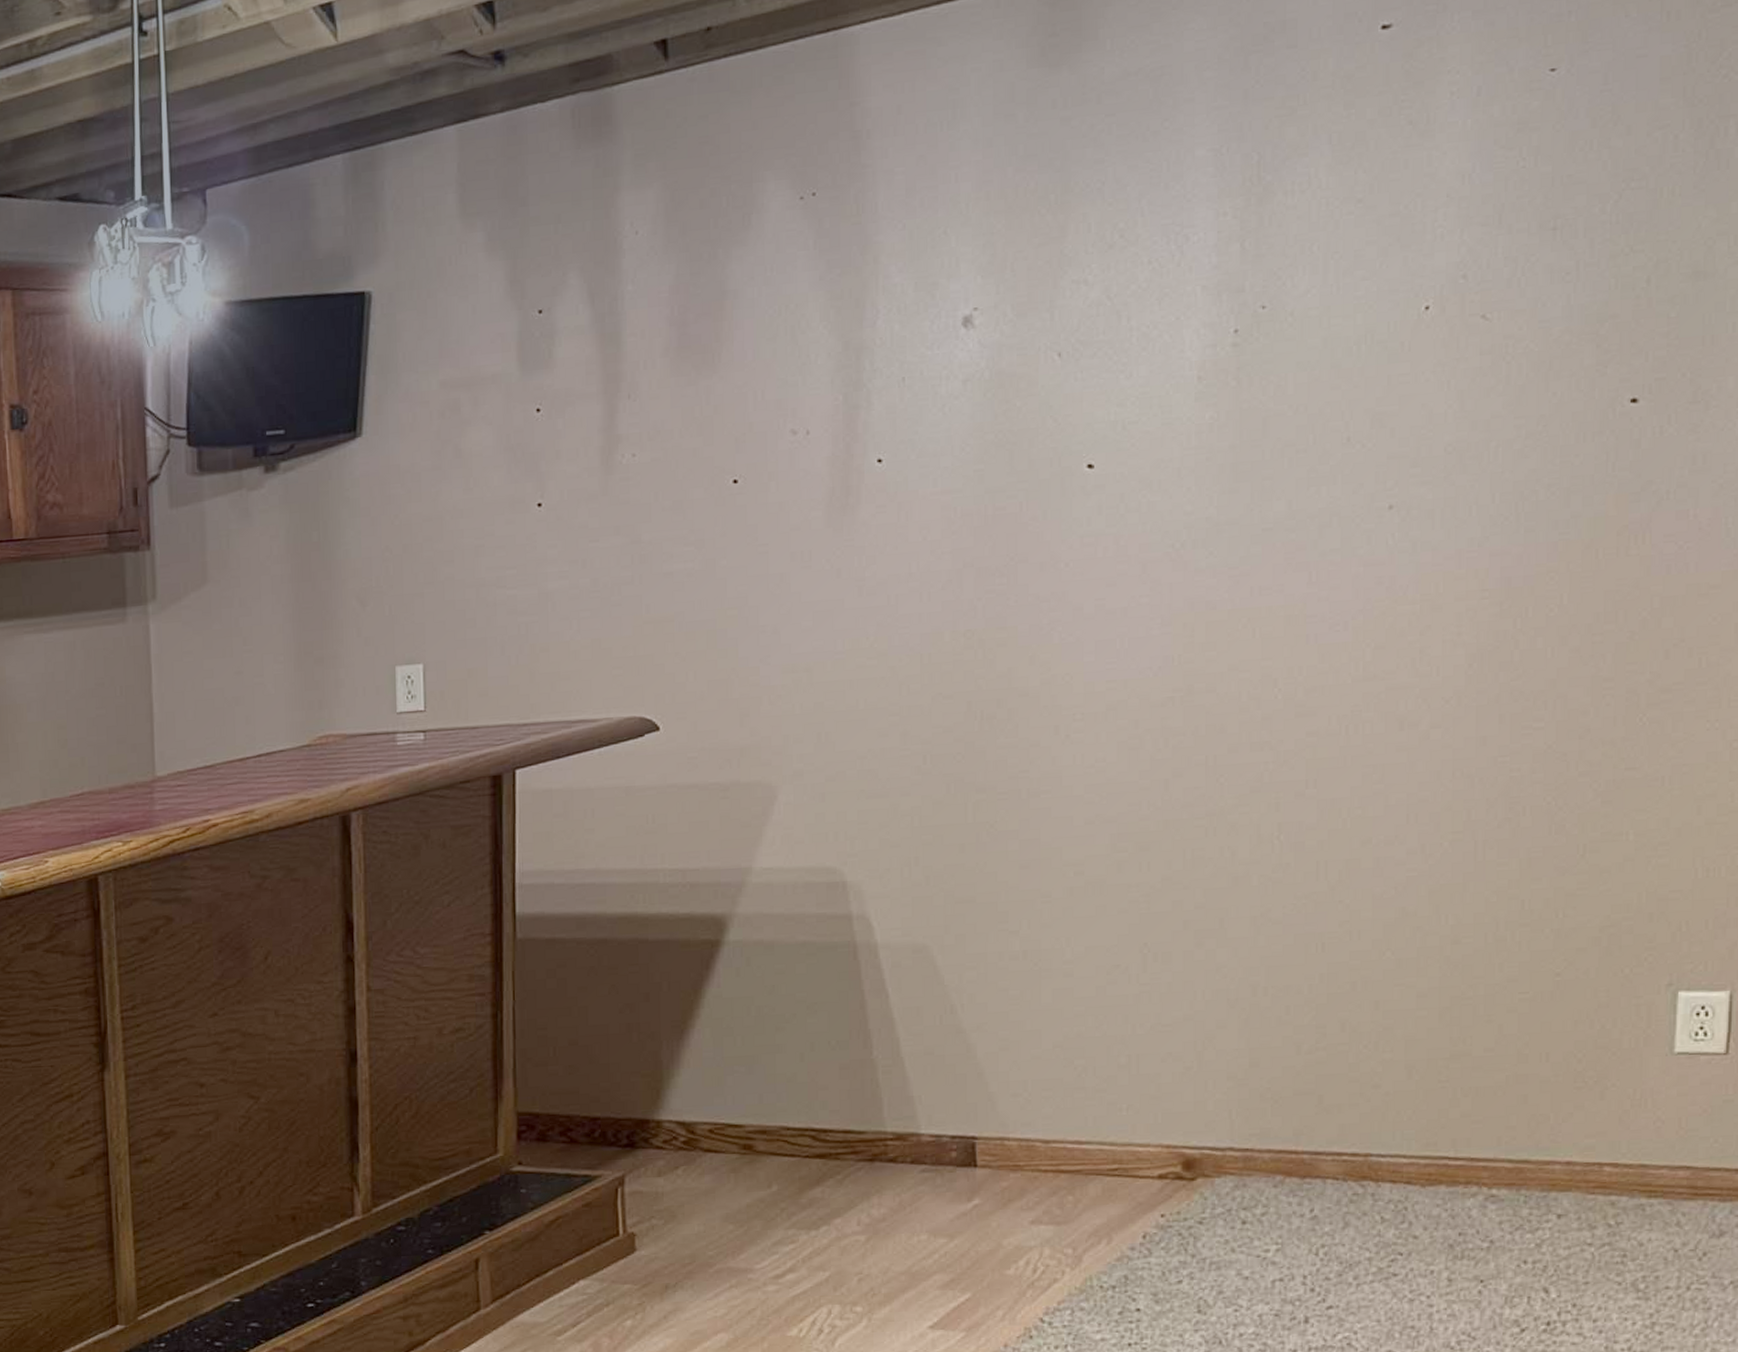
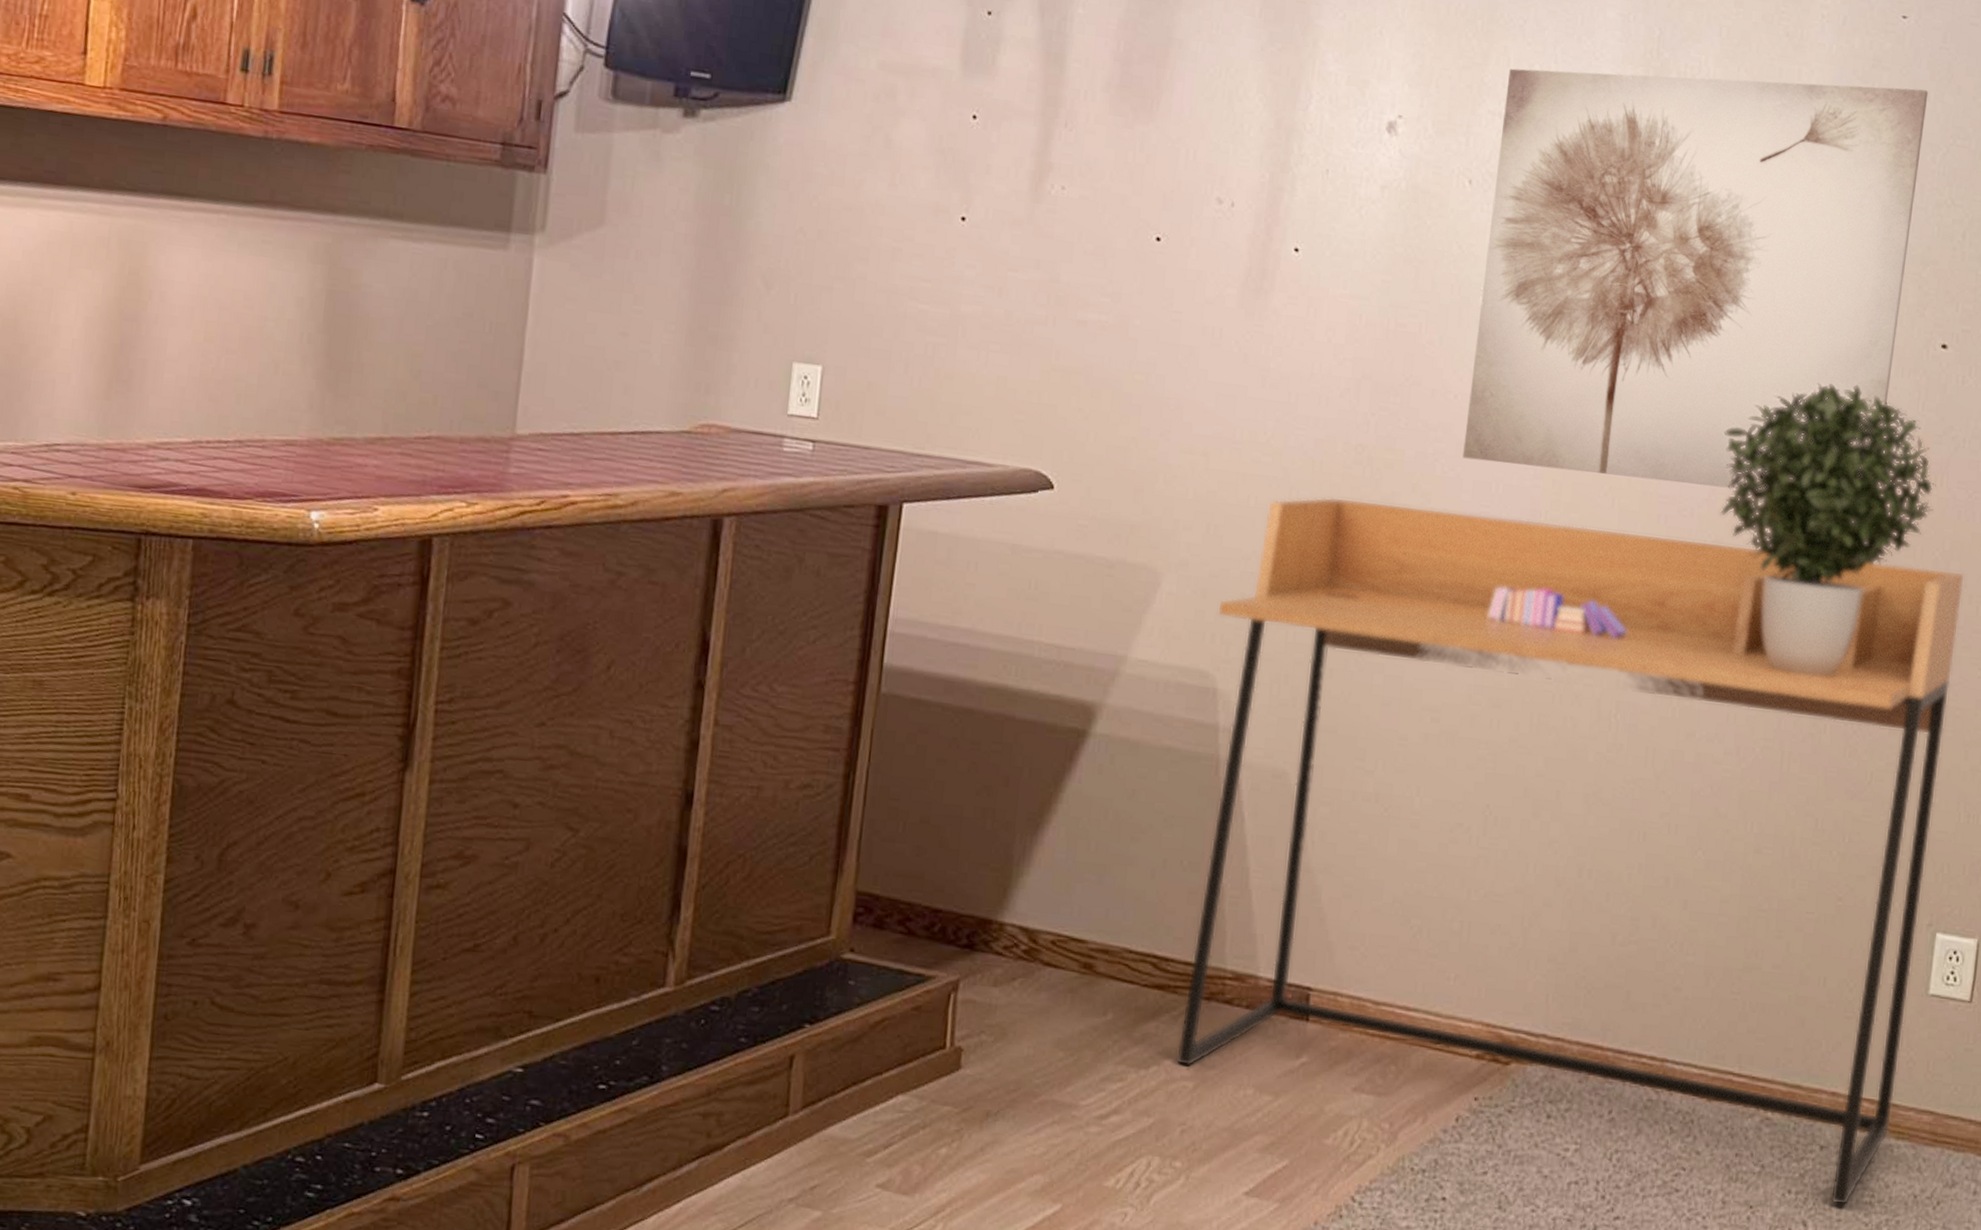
desk: none [837,627,1682,1269] -> present [1175,496,1965,1206]
wall art: none [1081,139,1590,622] -> present [1462,68,1929,491]
books: none [1125,729,1283,769] -> present [1487,587,1627,639]
potted plant: none [1375,461,1637,764] -> present [1720,383,1936,678]

